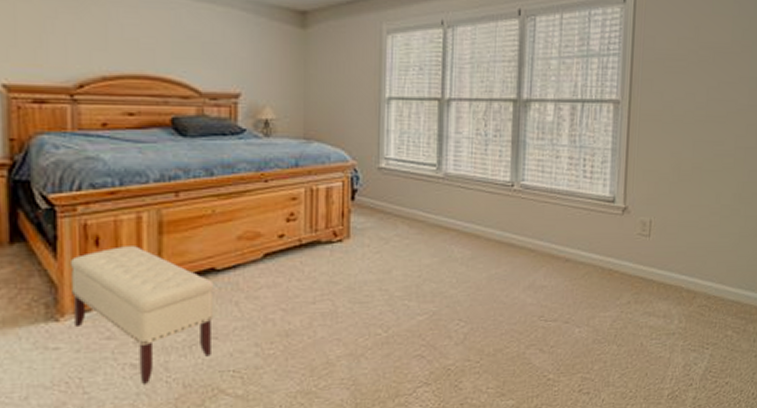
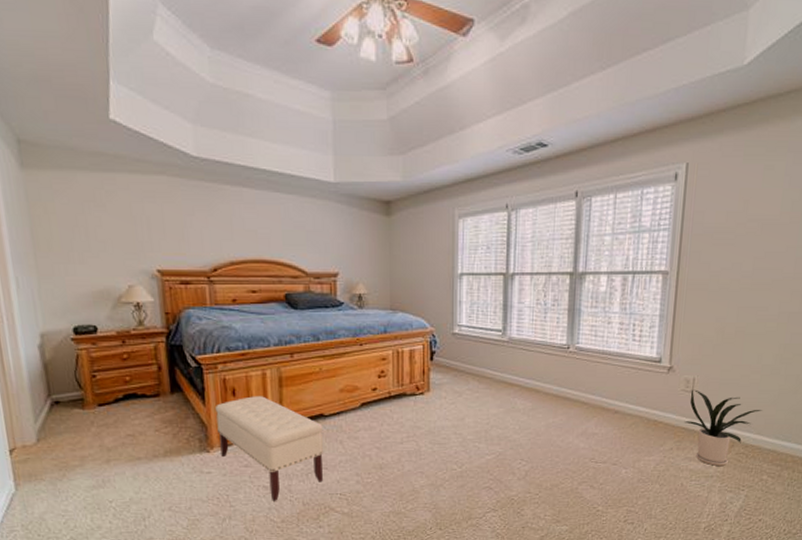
house plant: none [641,233,723,321] -> present [684,389,762,466]

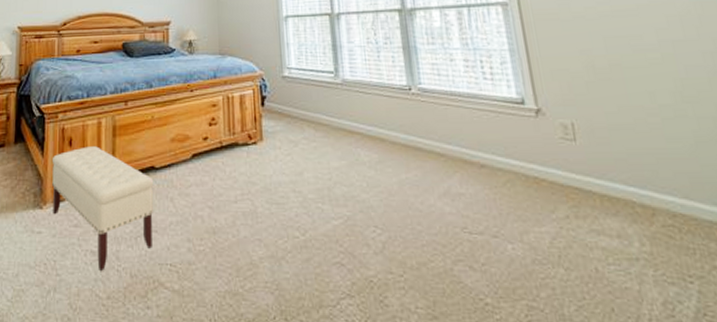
house plant: present [684,389,762,466] -> none [572,137,680,243]

